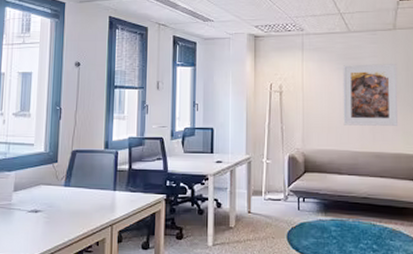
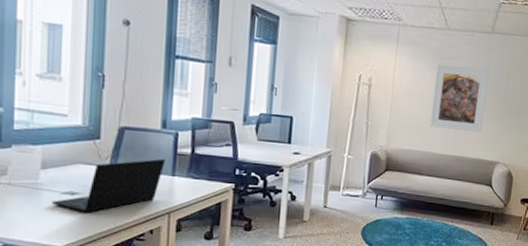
laptop: none [20,175,109,229] -> present [51,158,166,213]

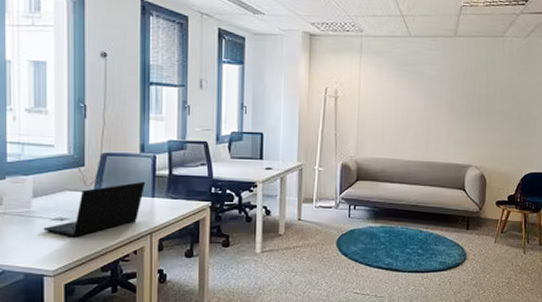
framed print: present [430,64,490,132] -> none [398,71,455,136]

